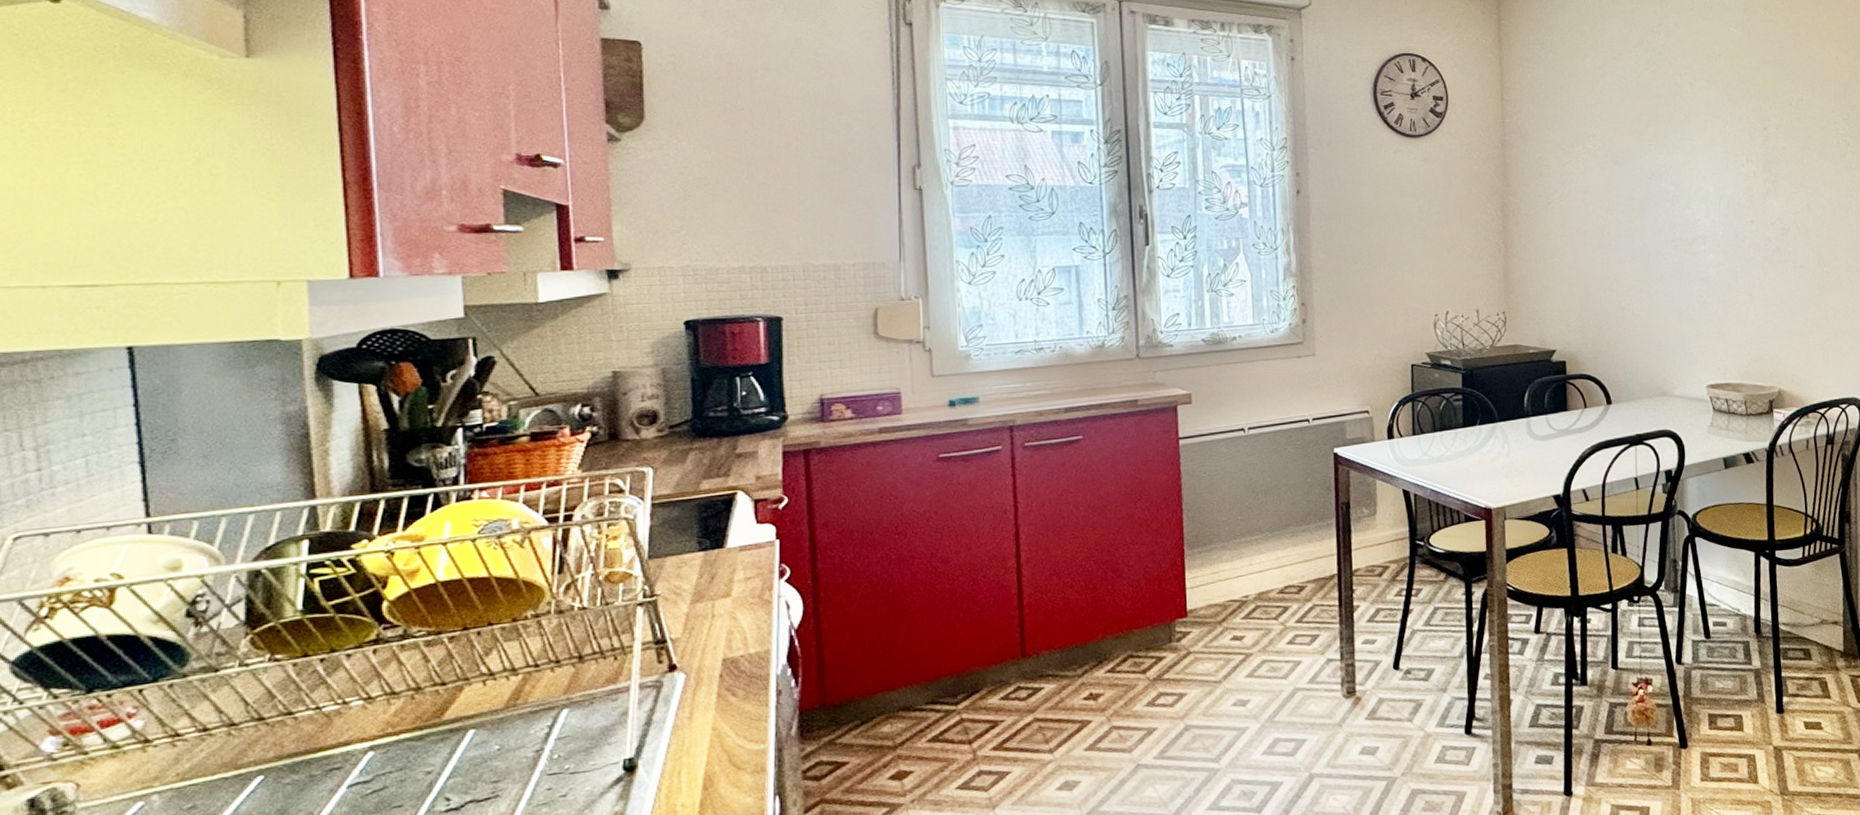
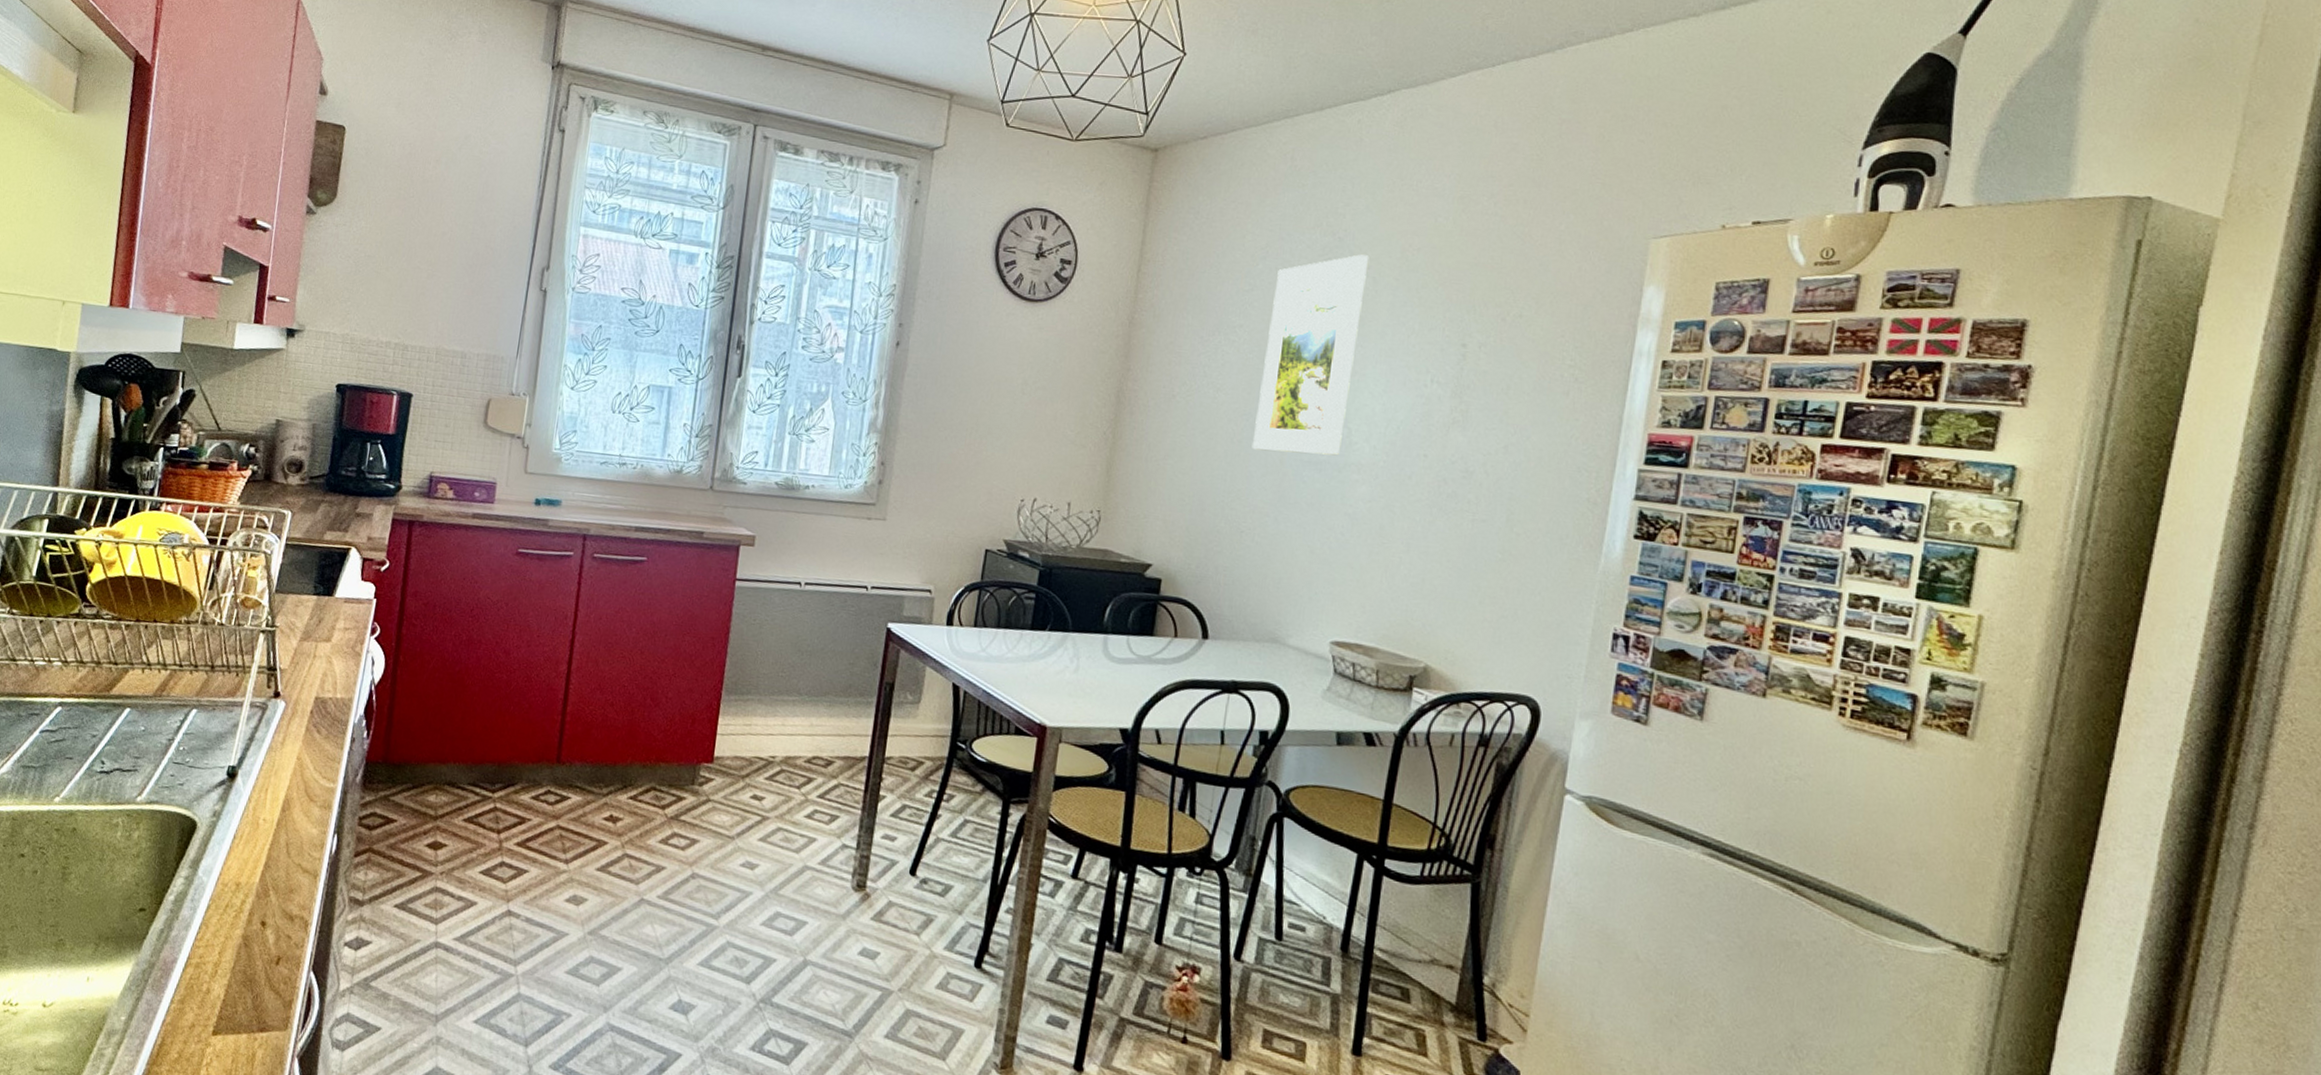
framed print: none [1615,64,1688,238] -> present [1252,254,1369,456]

